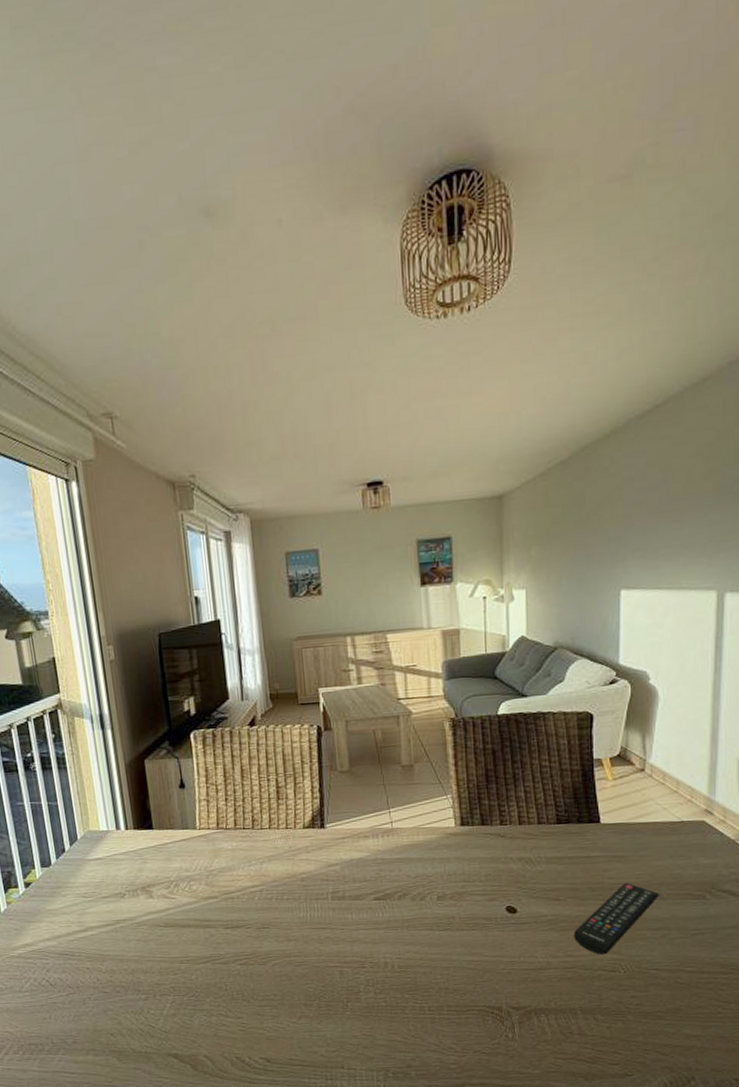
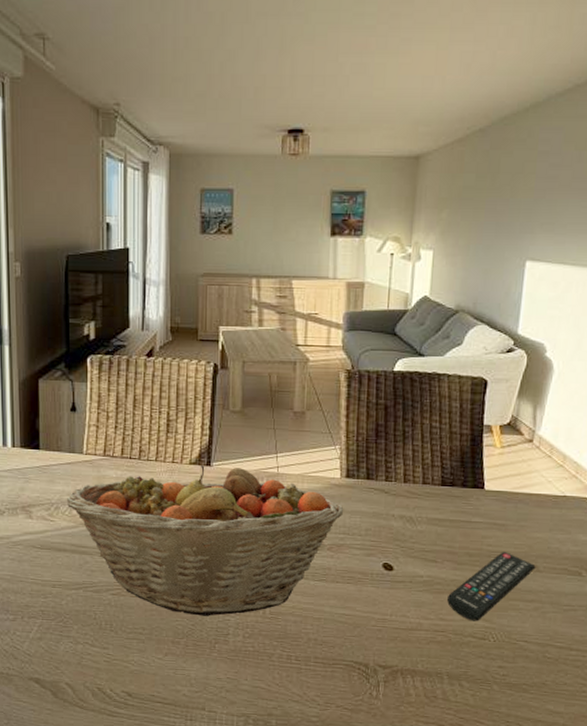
fruit basket: none [185,827,462,977] -> present [67,464,344,616]

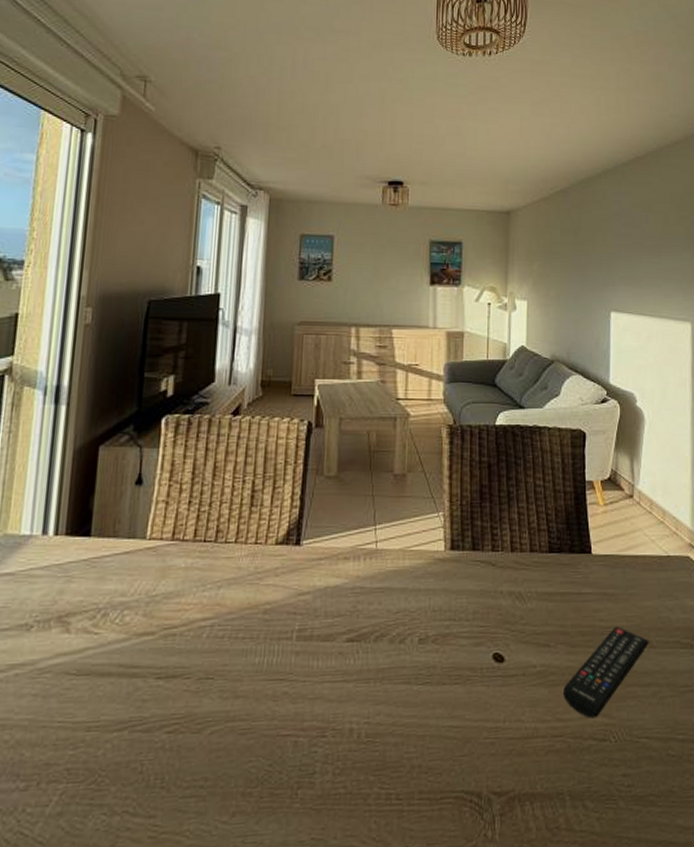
fruit basket: present [67,464,344,616] -> none [119,543,449,751]

